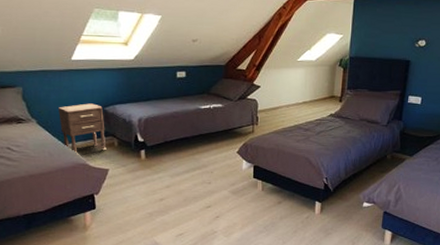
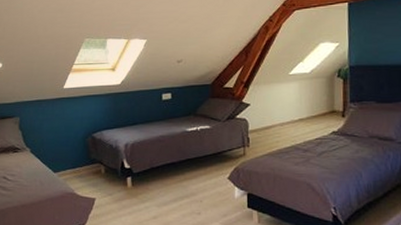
nightstand: present [58,103,107,155] -> none [50,130,94,184]

